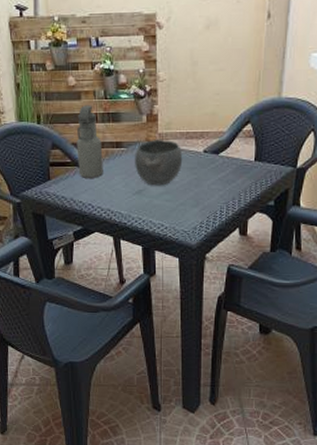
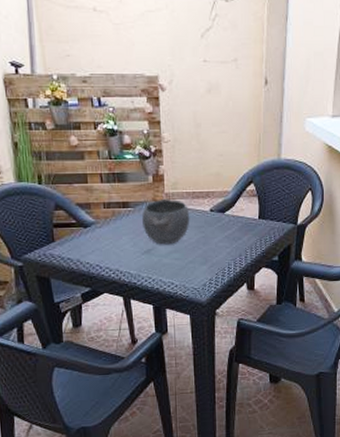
water bottle: present [76,105,103,178] -> none [81,165,111,239]

